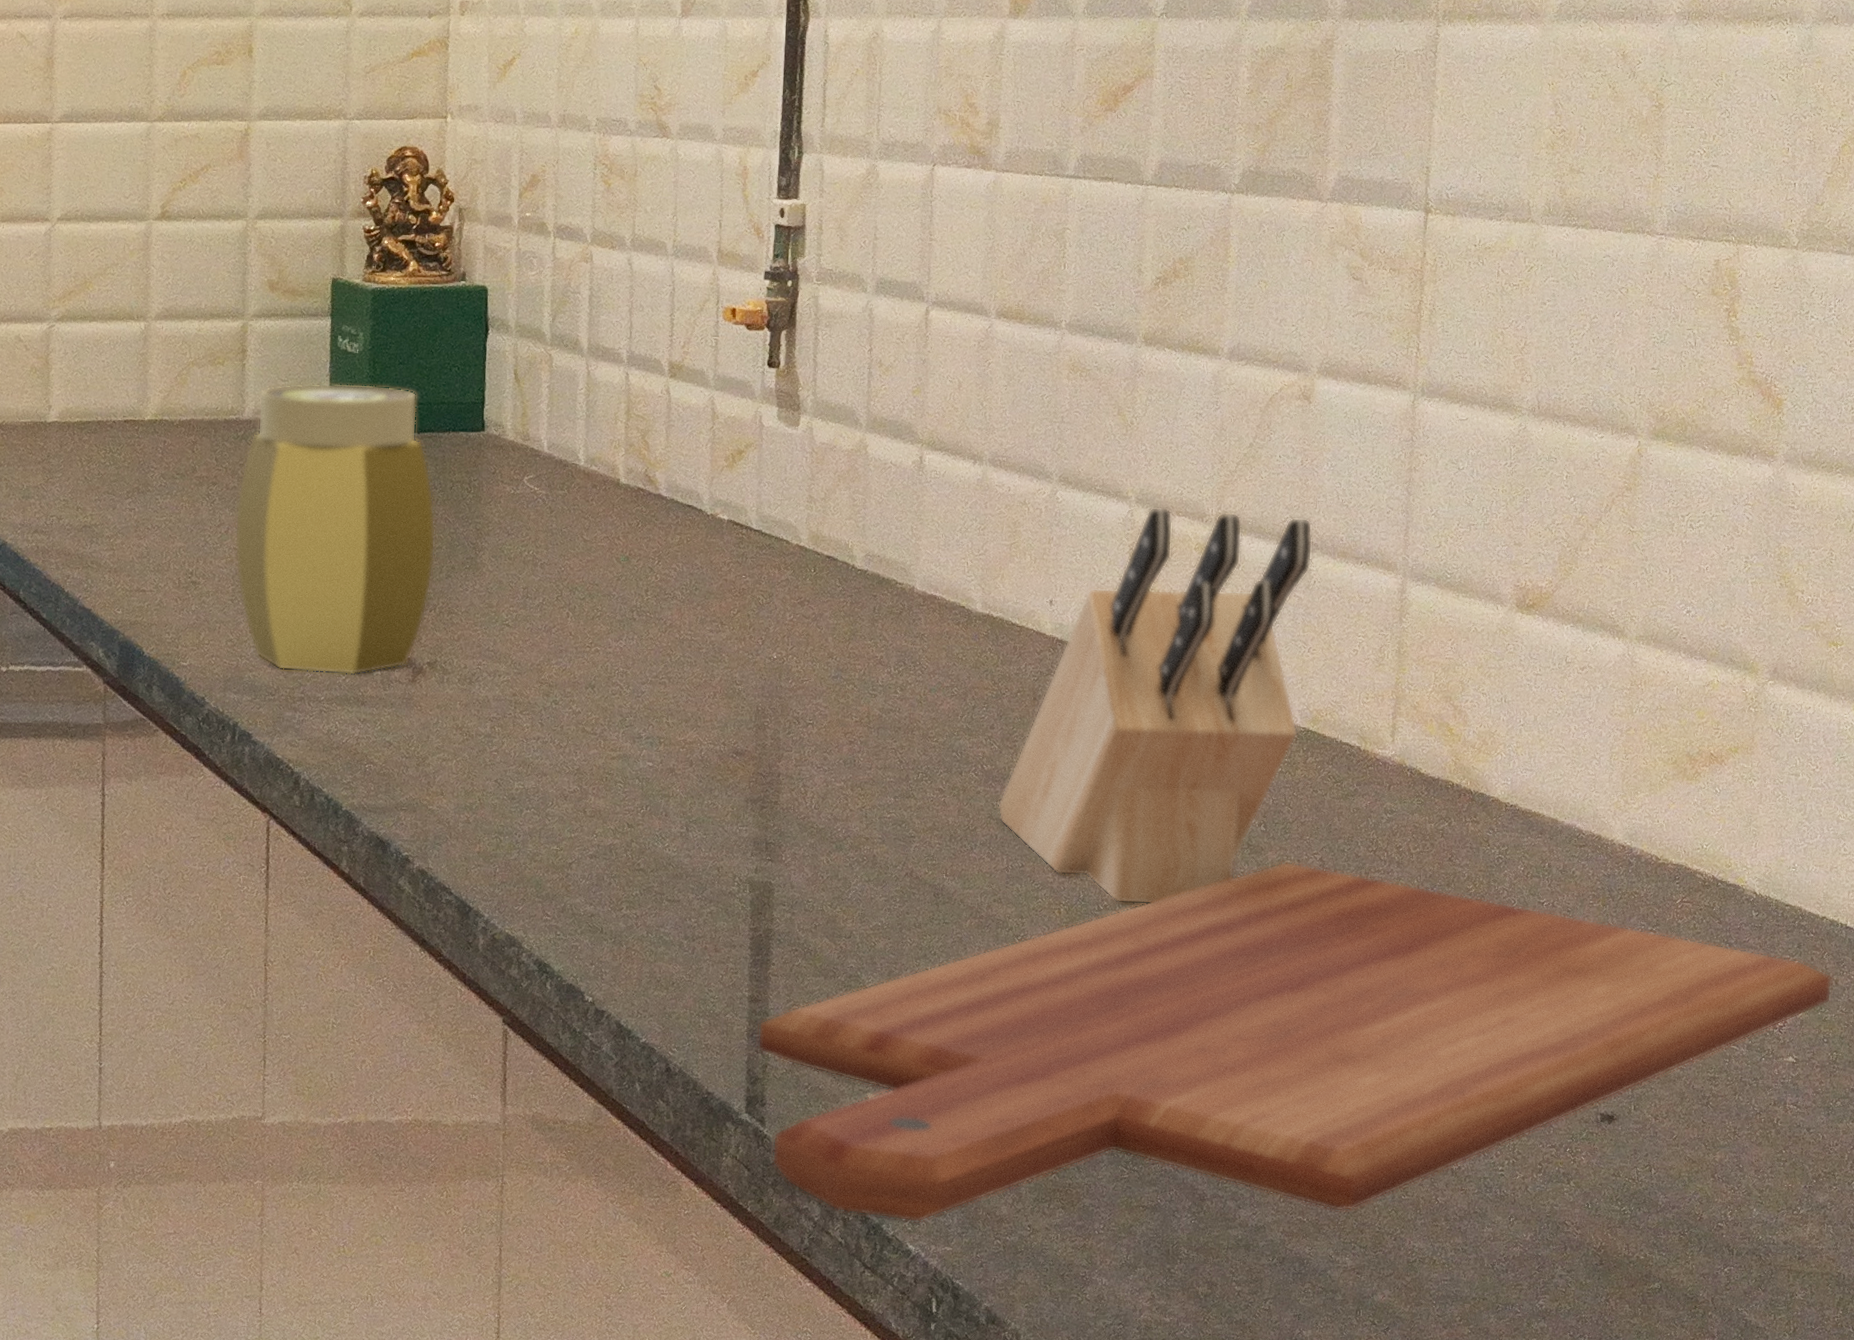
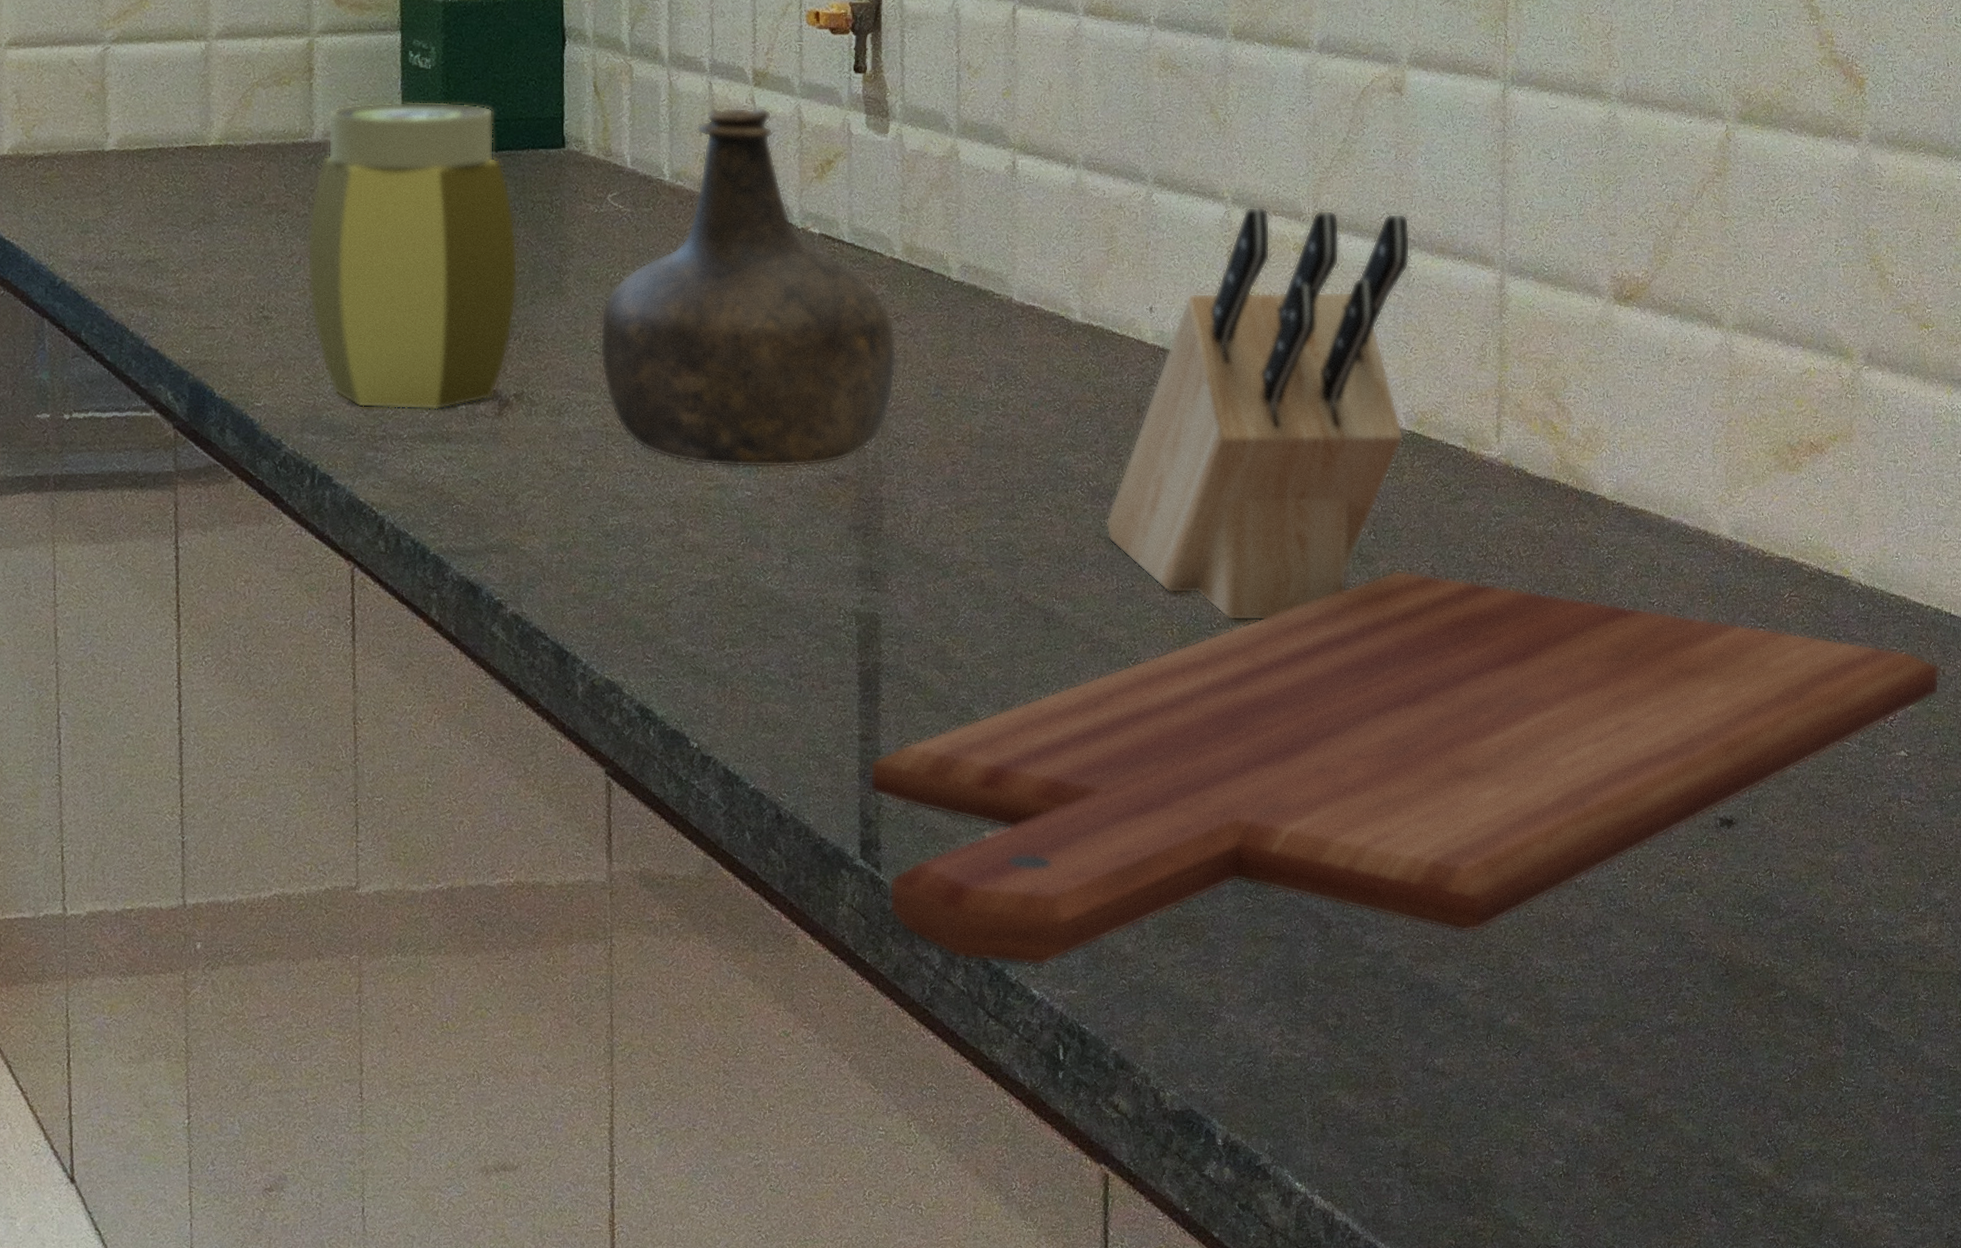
bottle: none [511,397,800,742] -> present [600,107,897,468]

